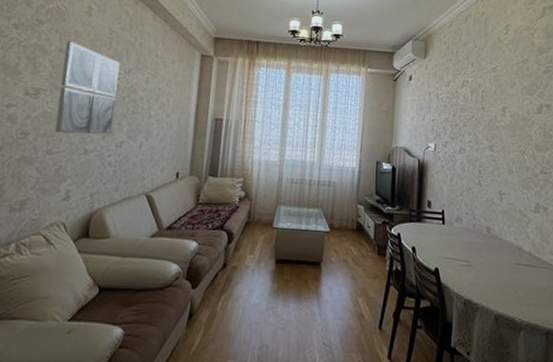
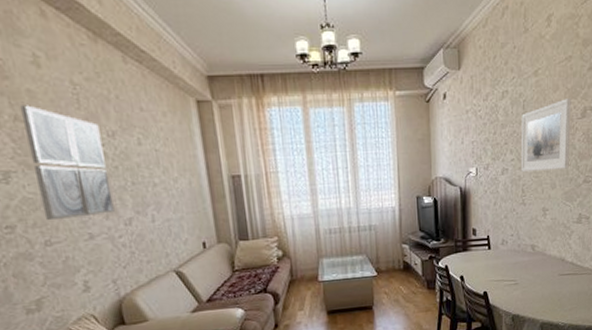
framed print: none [479,94,528,158] -> present [522,99,571,172]

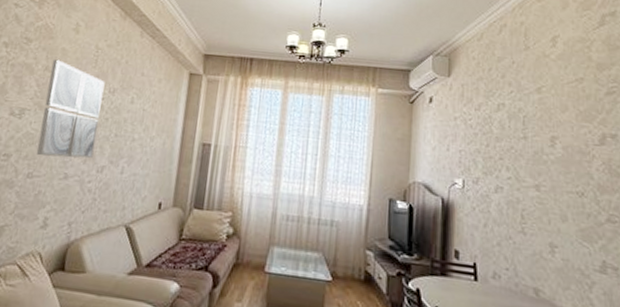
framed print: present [522,99,571,172] -> none [521,121,586,201]

